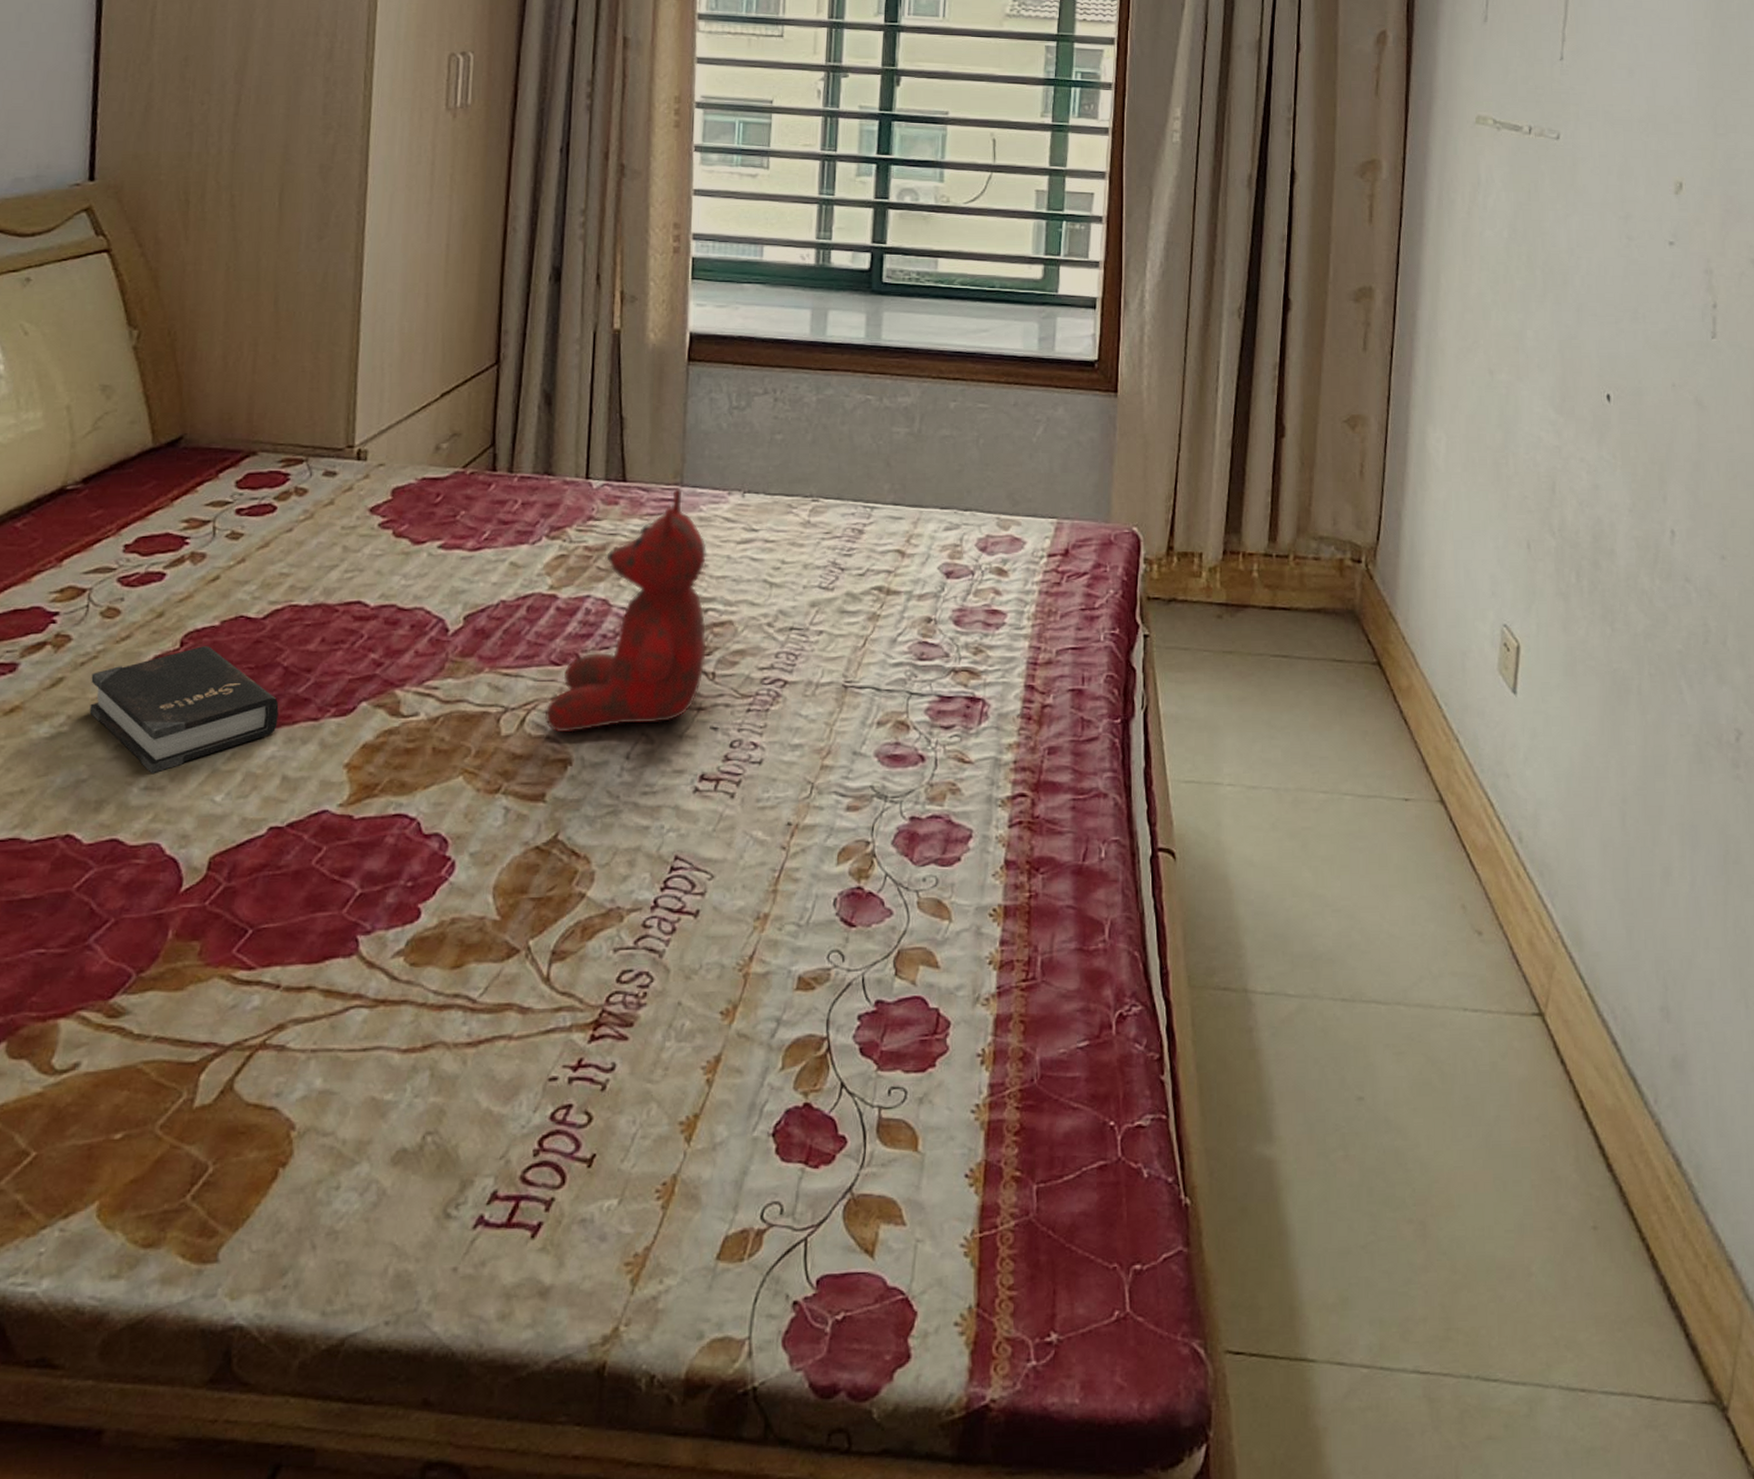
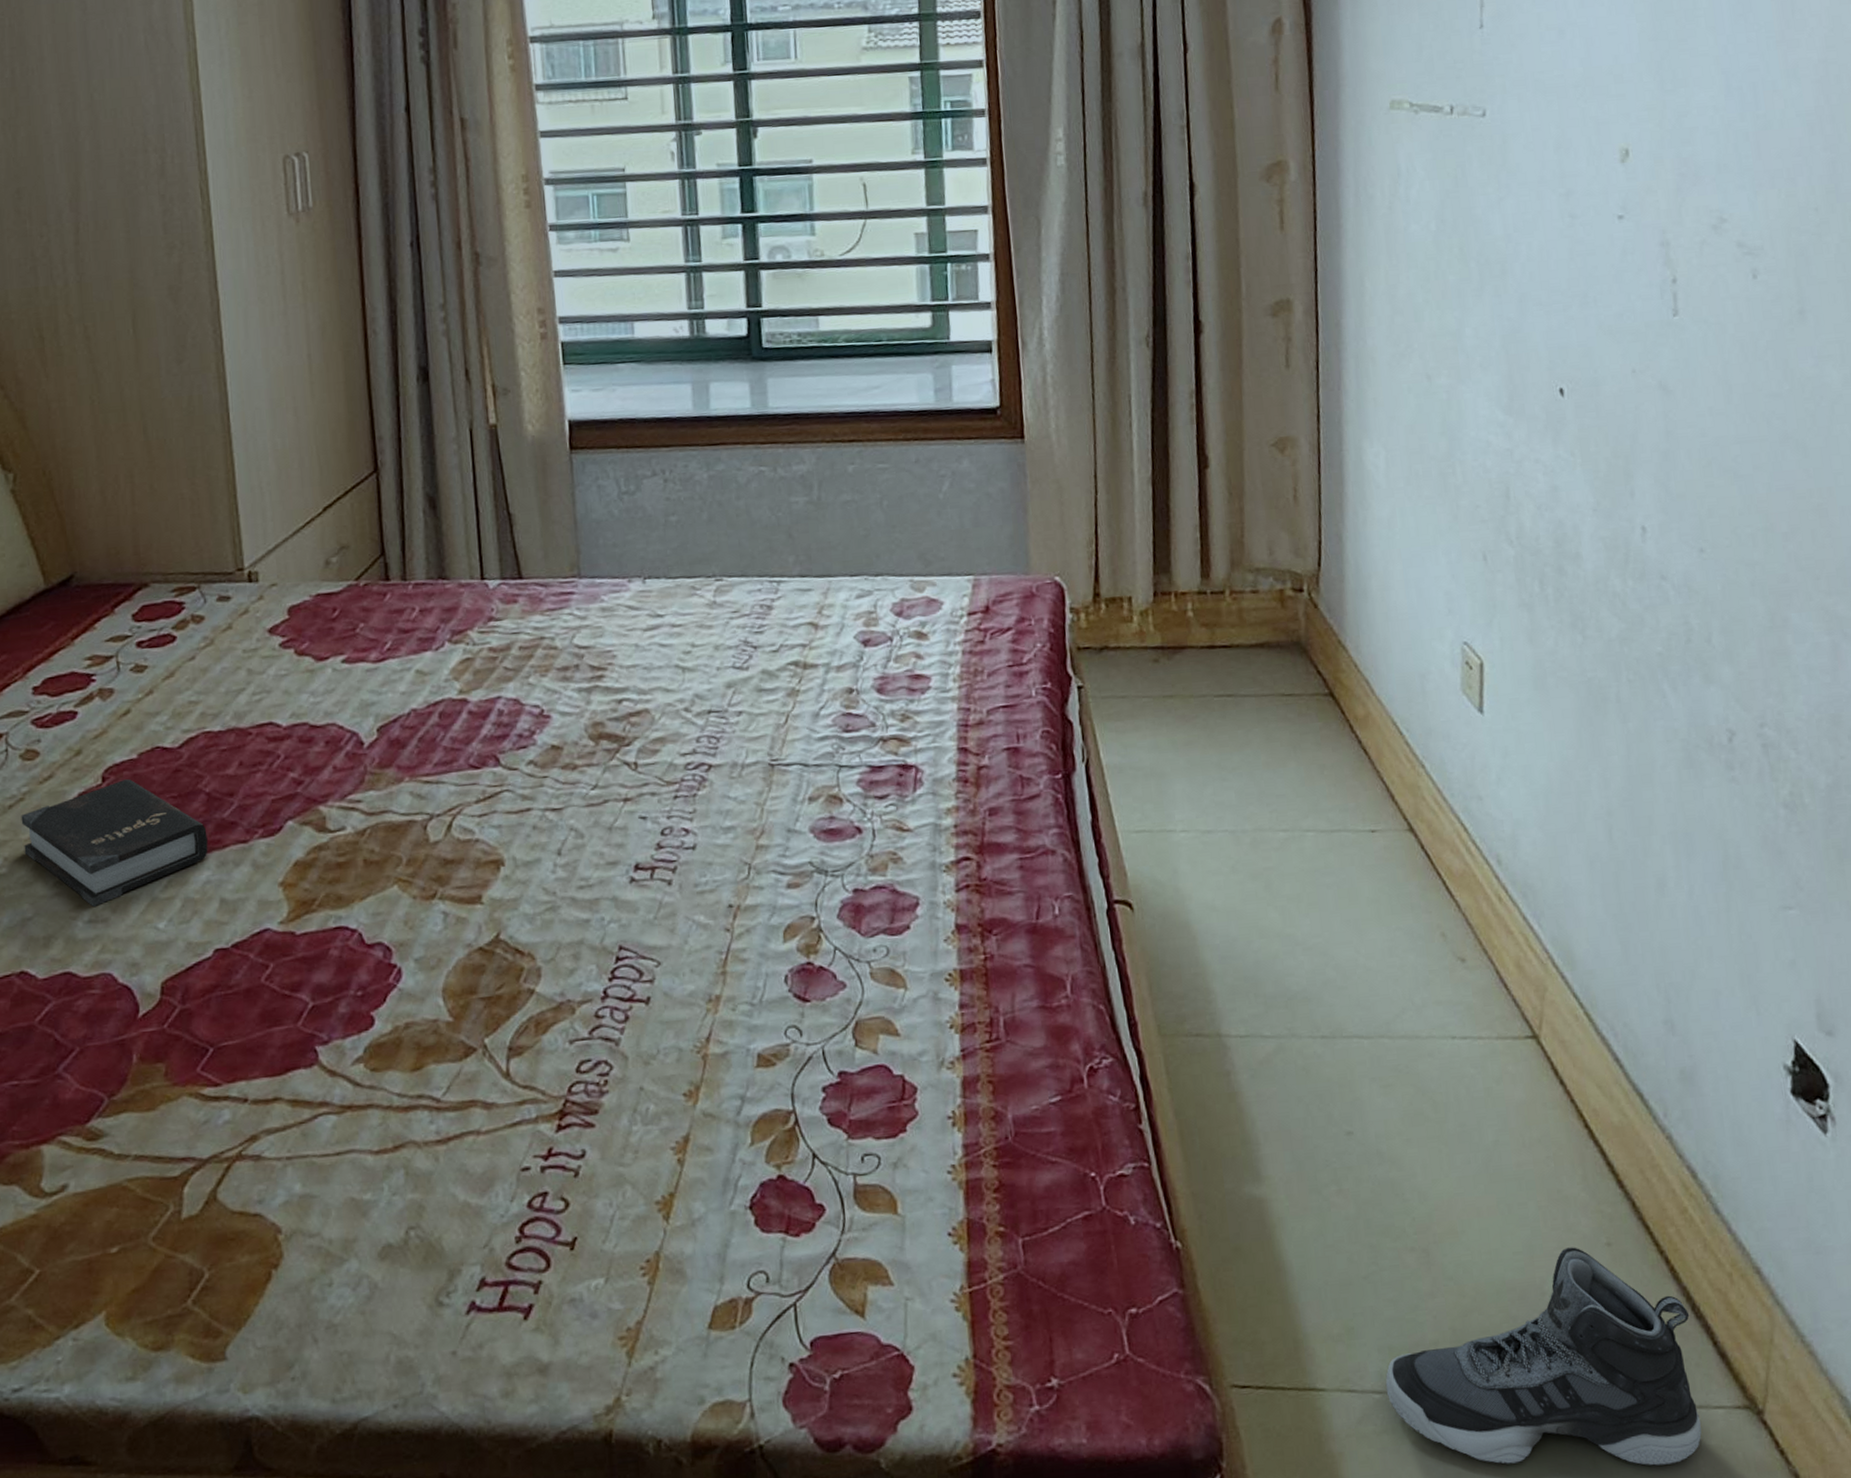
teddy bear: present [544,488,707,733] -> none [470,580,626,835]
sneaker: none [1374,1228,1670,1459] -> present [1385,1247,1702,1466]

